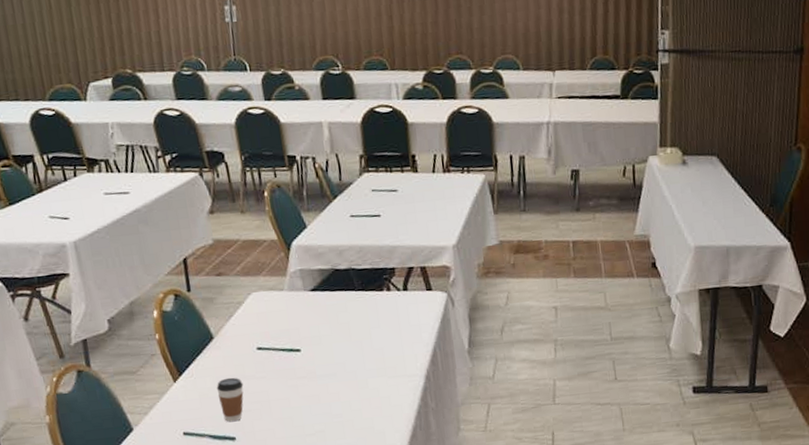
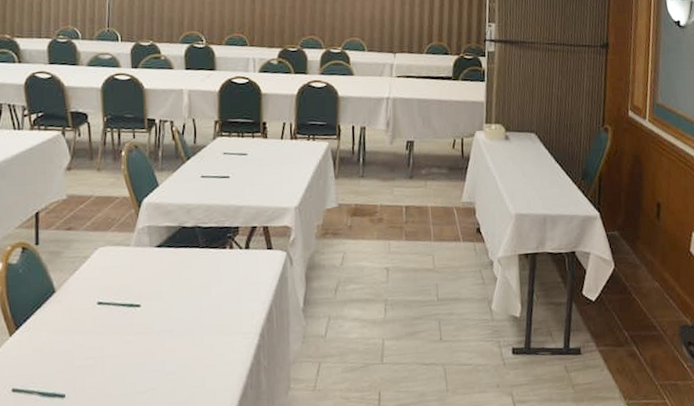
coffee cup: present [216,377,244,422] -> none [52,332,80,379]

